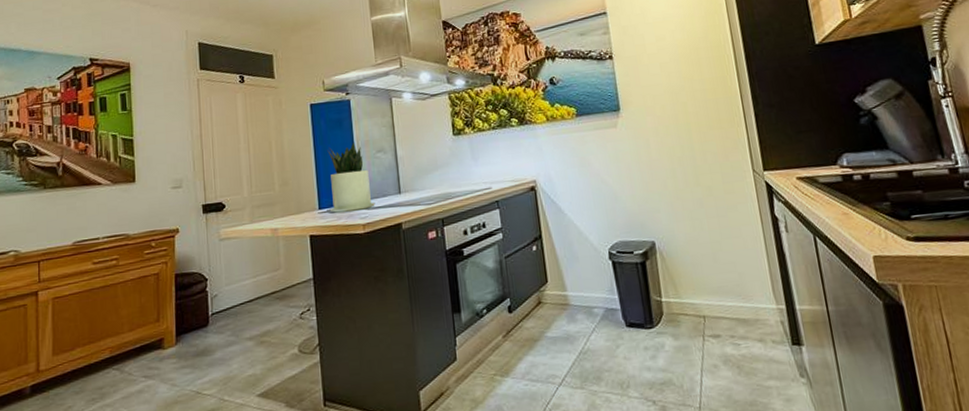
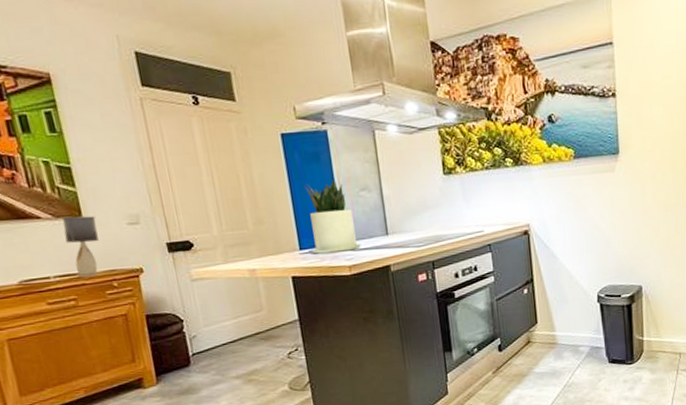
table lamp: none [118,181,146,239] -> present [62,216,99,278]

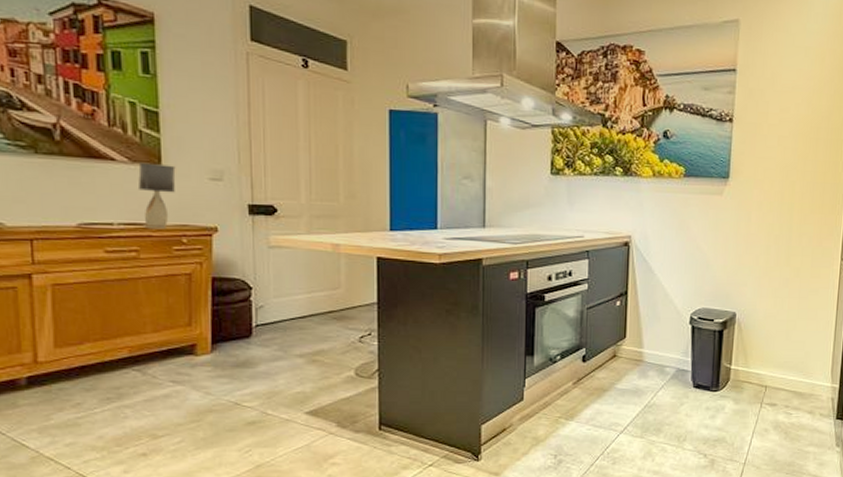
planter: present [304,179,361,254] -> none [402,163,455,239]

